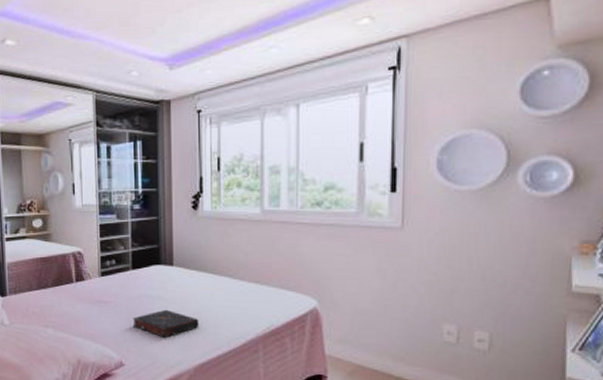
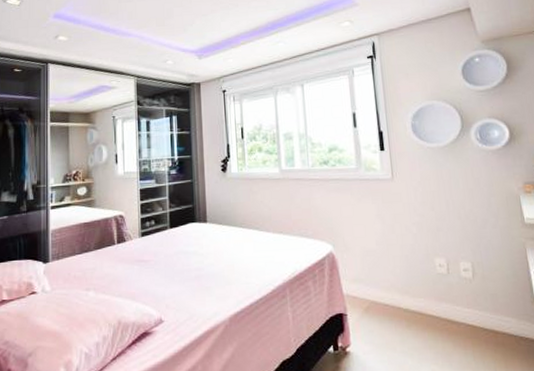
book: present [132,309,199,338] -> none [171,263,232,291]

